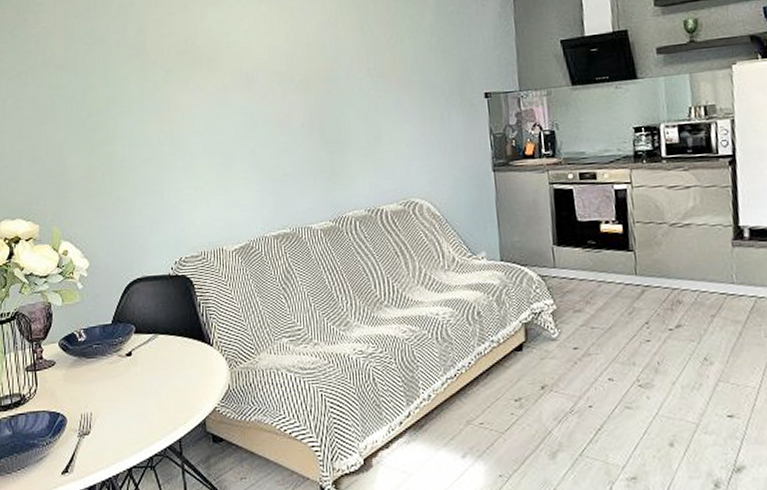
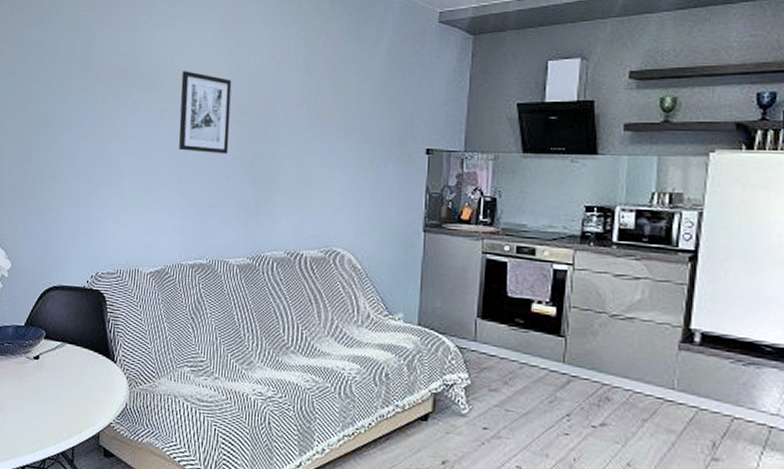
wall art: none [240,44,297,124] -> present [179,71,232,154]

